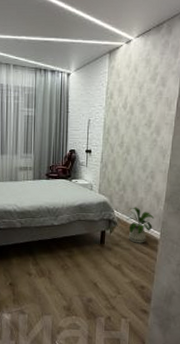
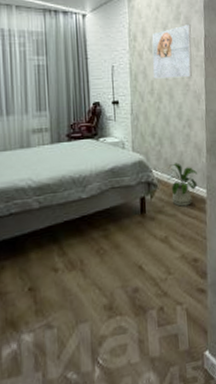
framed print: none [124,85,166,134] -> present [152,25,193,79]

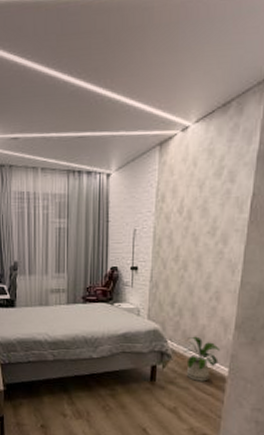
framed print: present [152,25,193,79] -> none [180,181,235,244]

